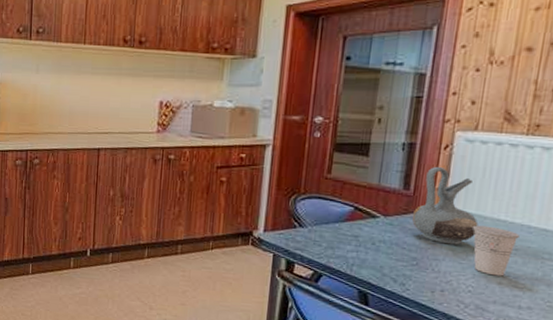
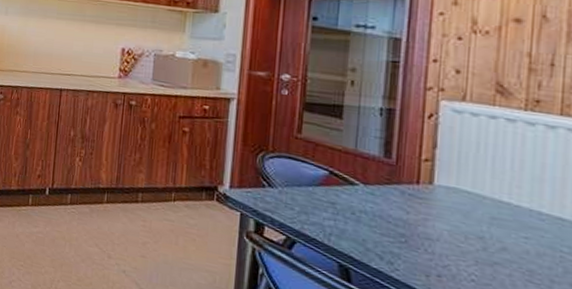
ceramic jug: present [412,166,479,245] -> none [396,135,477,226]
cup: present [473,225,520,277] -> none [470,204,529,268]

